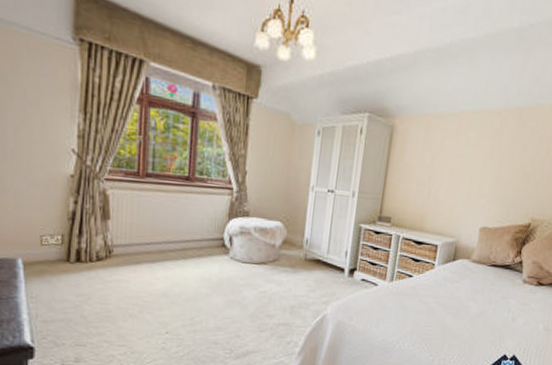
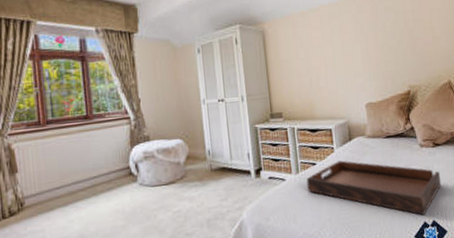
serving tray: none [397,278,535,349] -> present [306,160,442,216]

